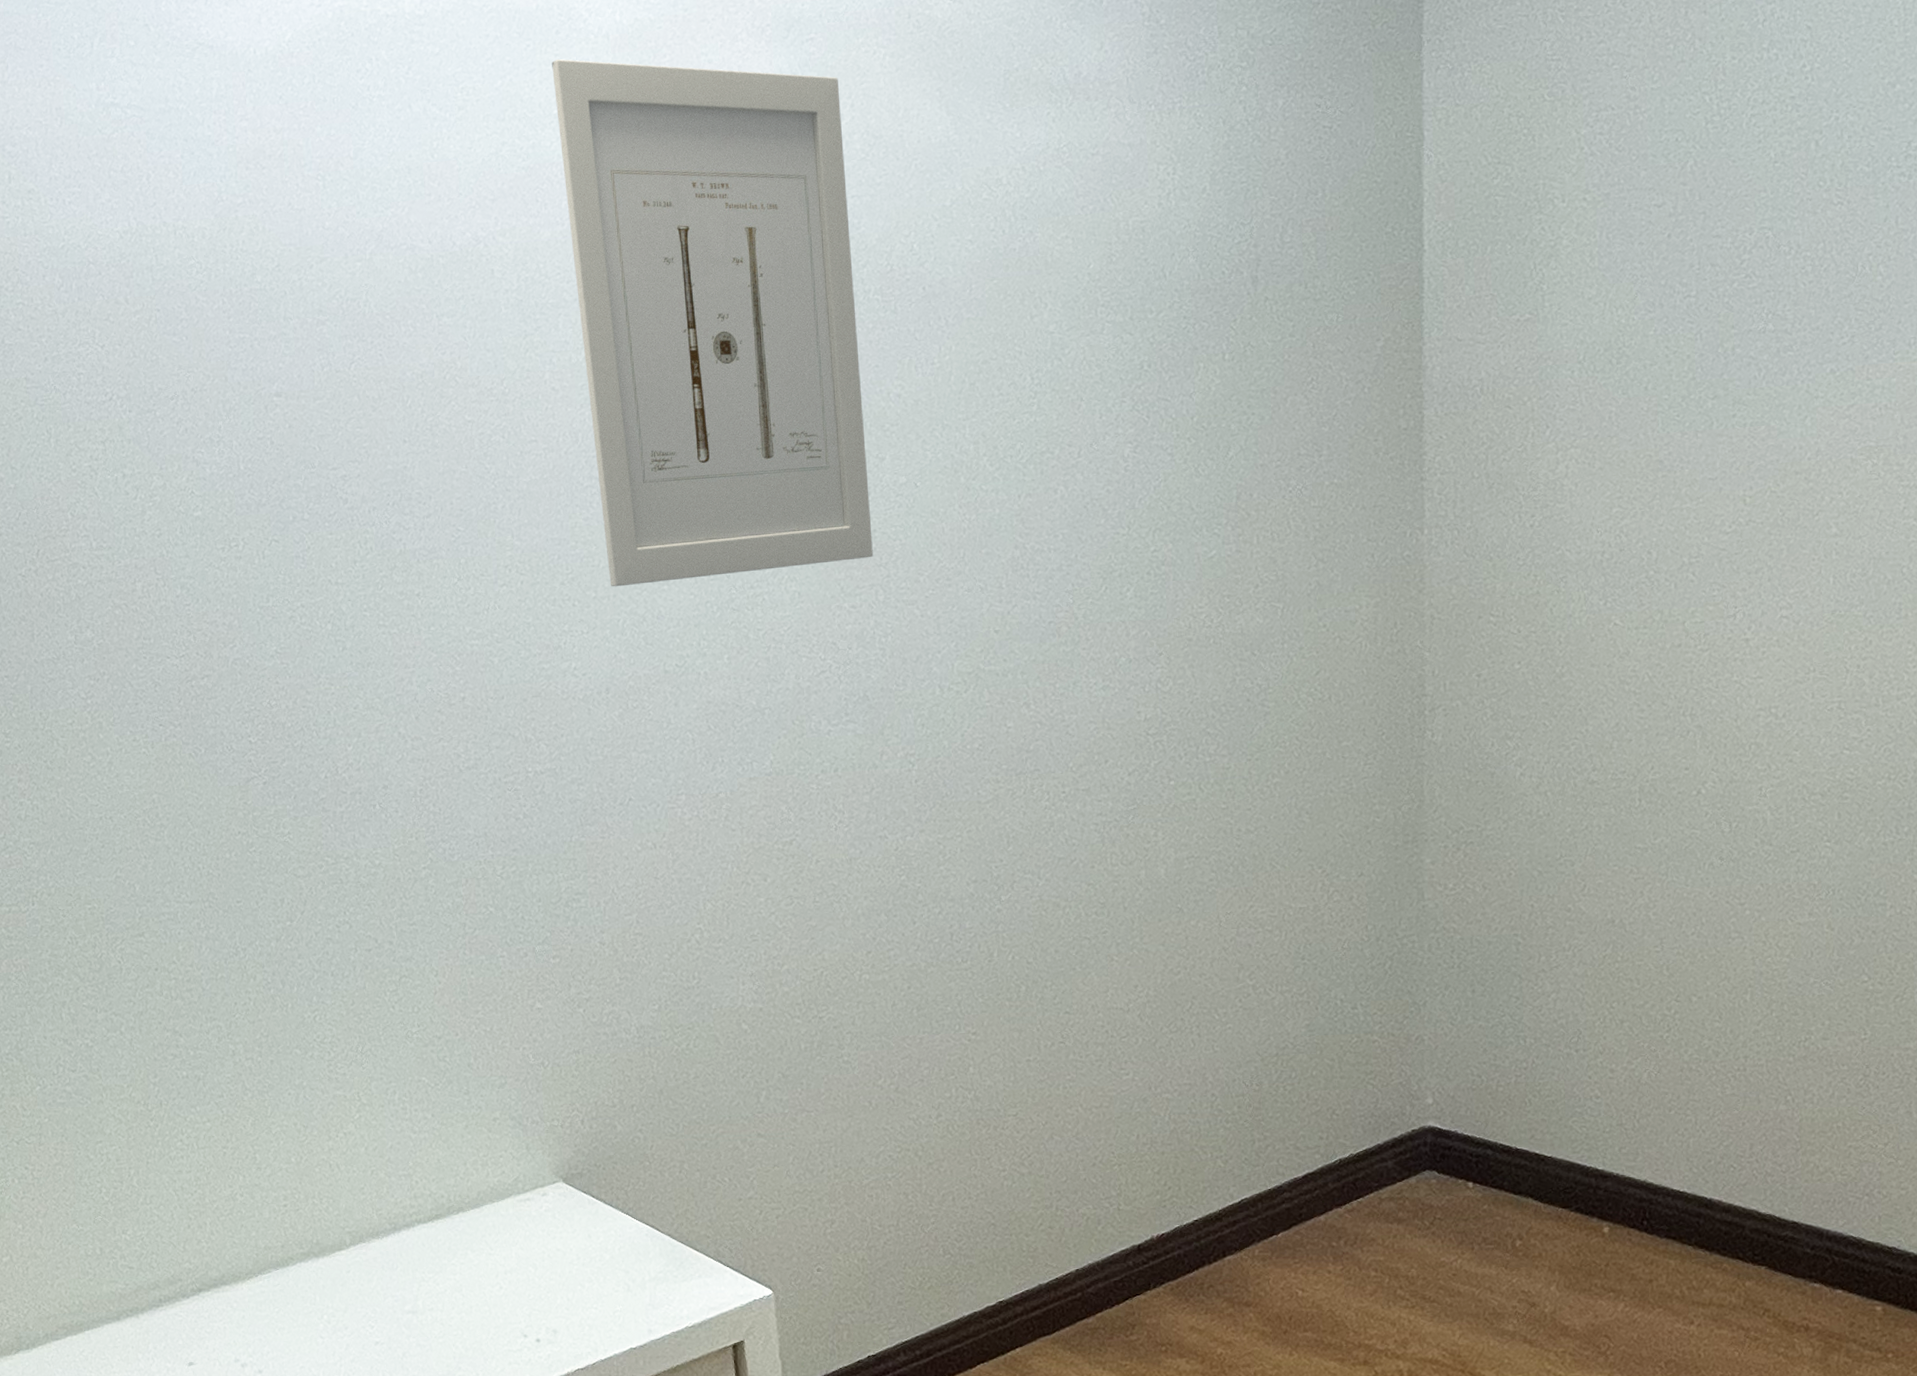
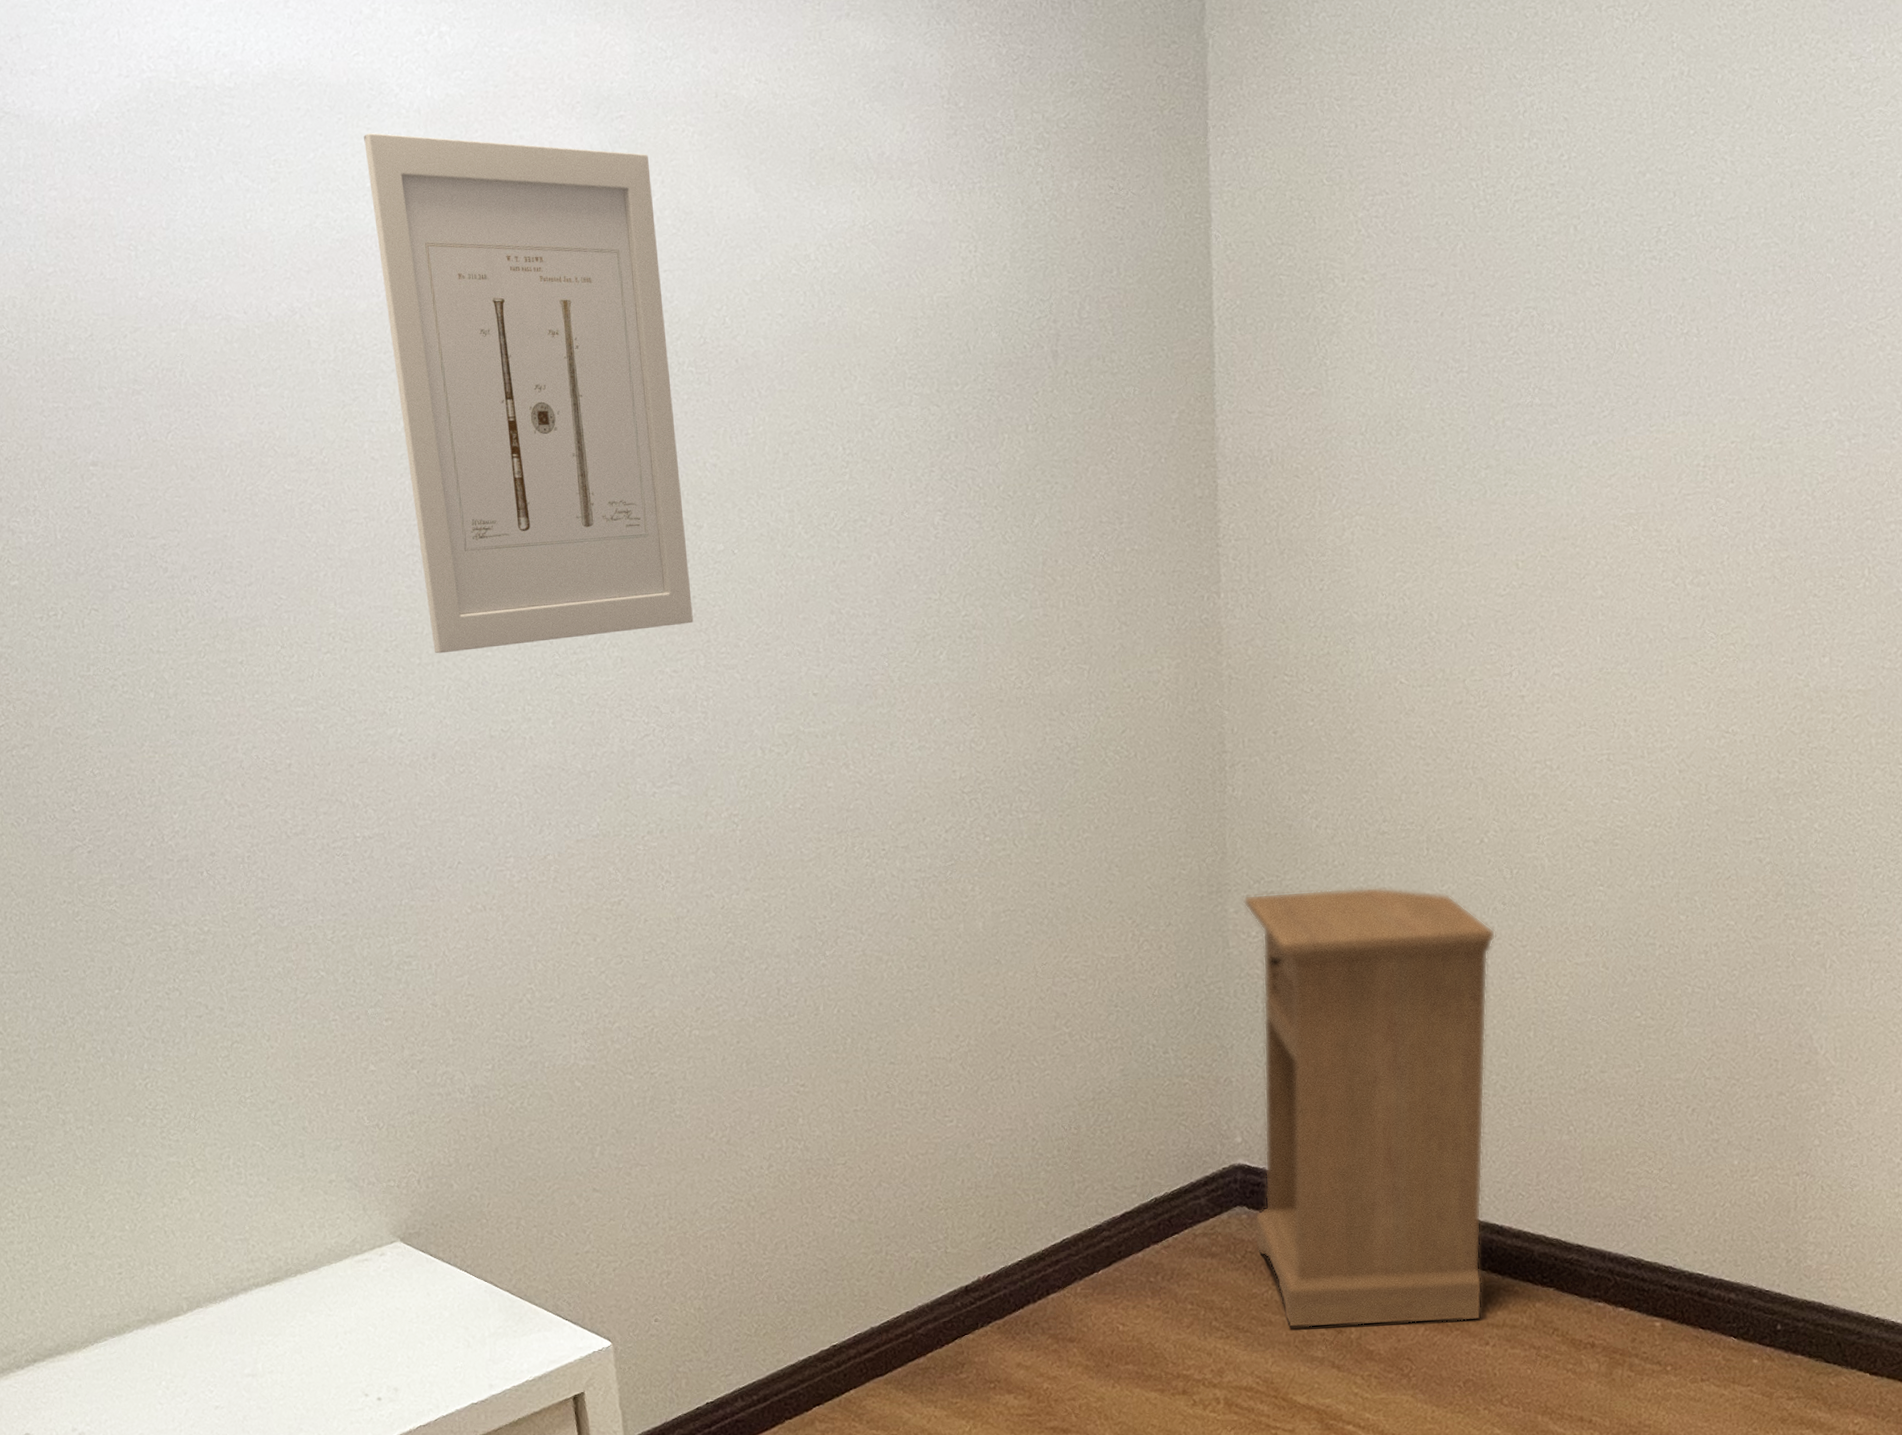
nightstand: none [1441,839,1712,1300] -> present [1243,887,1496,1328]

